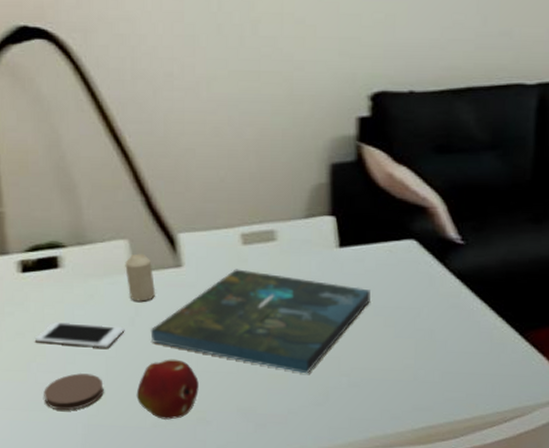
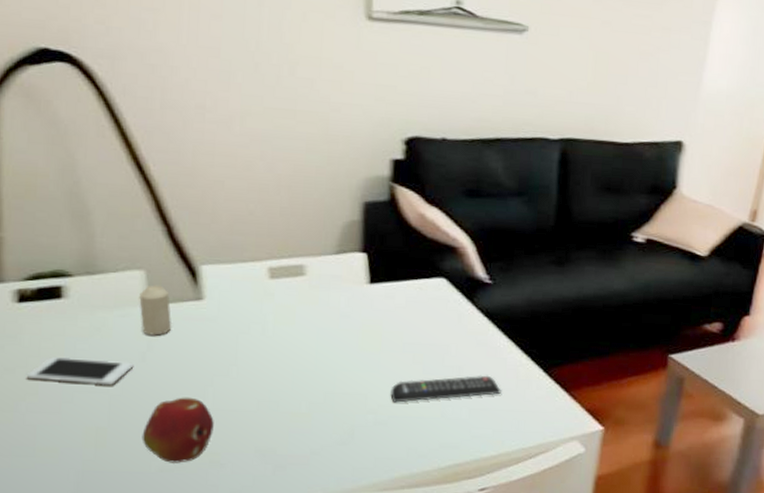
coaster: present [44,372,104,411] -> none [31,412,104,456]
board game: present [150,269,371,374] -> none [163,303,400,412]
remote control: none [363,338,475,366] -> present [390,375,501,403]

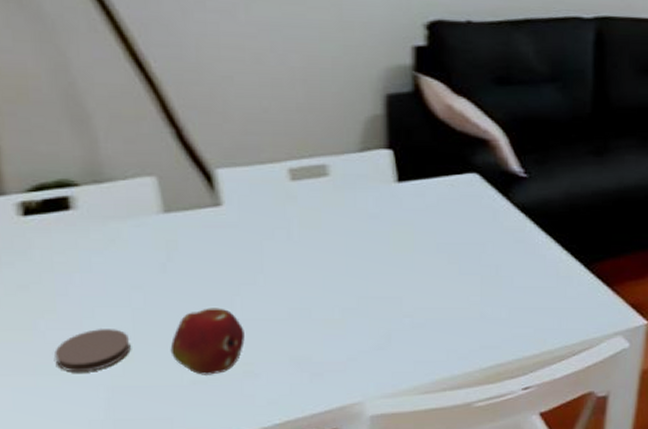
cell phone: present [26,356,134,386] -> none [41,270,155,299]
coaster: none [31,412,104,456] -> present [54,328,131,373]
candle: present [139,285,171,336] -> none [153,191,190,245]
remote control: present [390,375,501,403] -> none [426,273,541,305]

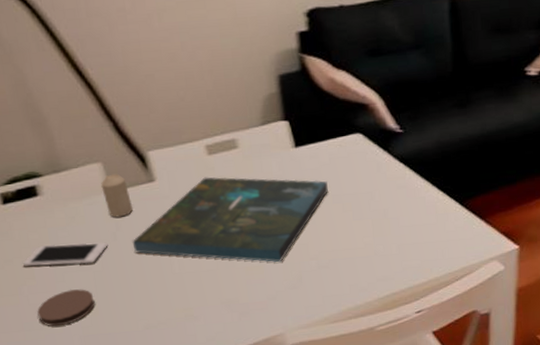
cell phone: none [41,270,155,299] -> present [22,242,108,267]
candle: none [153,191,190,245] -> present [101,173,133,218]
fruit: present [170,308,245,375] -> none [126,265,184,321]
board game: none [185,207,432,317] -> present [132,177,328,263]

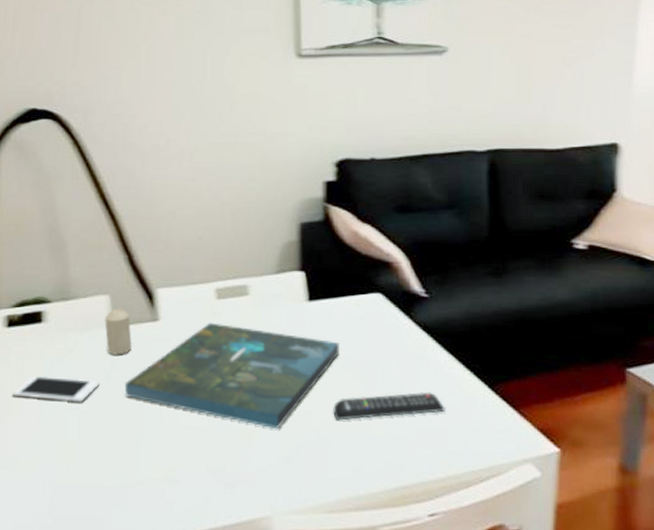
coaster: present [37,289,95,327] -> none [15,428,75,469]
remote control: none [327,214,424,248] -> present [333,391,445,421]

